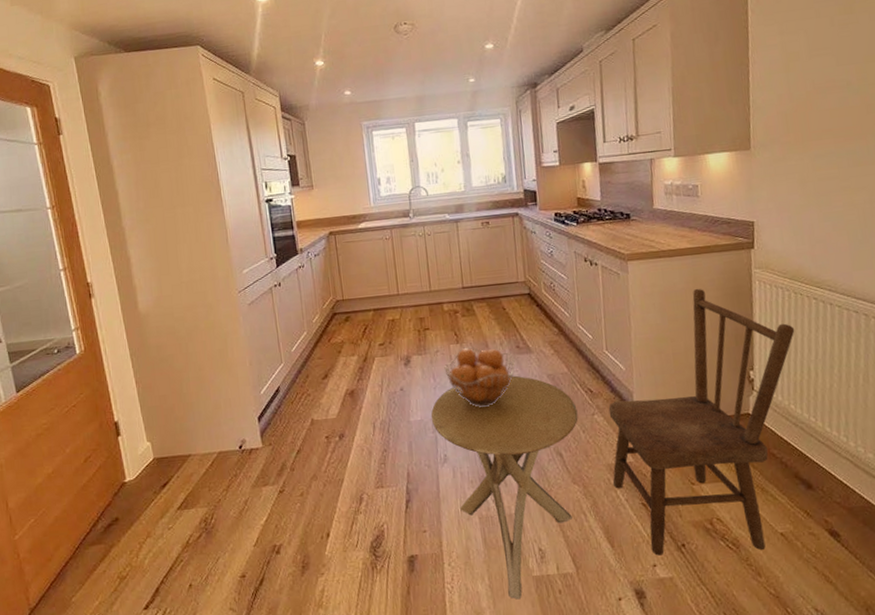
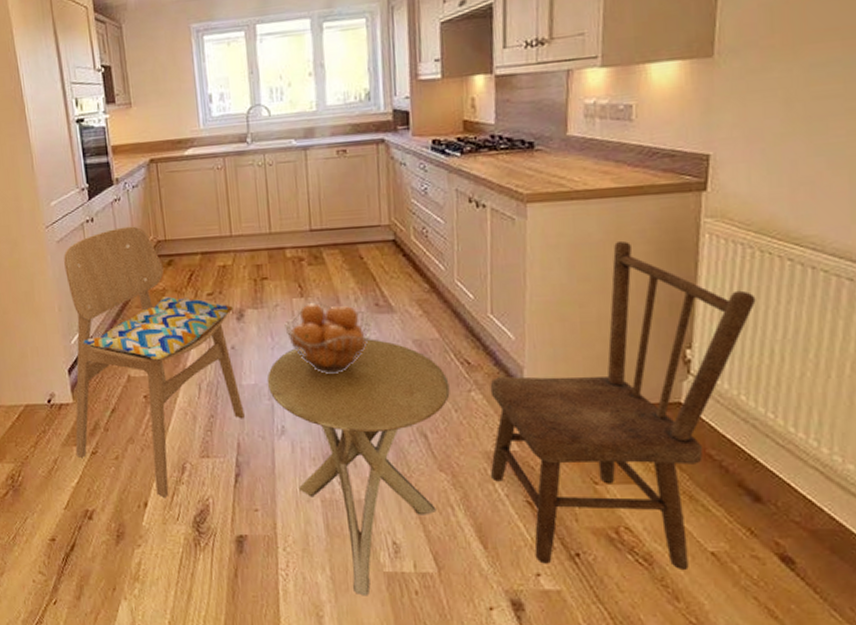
dining chair: none [254,288,413,529] -> present [64,226,244,499]

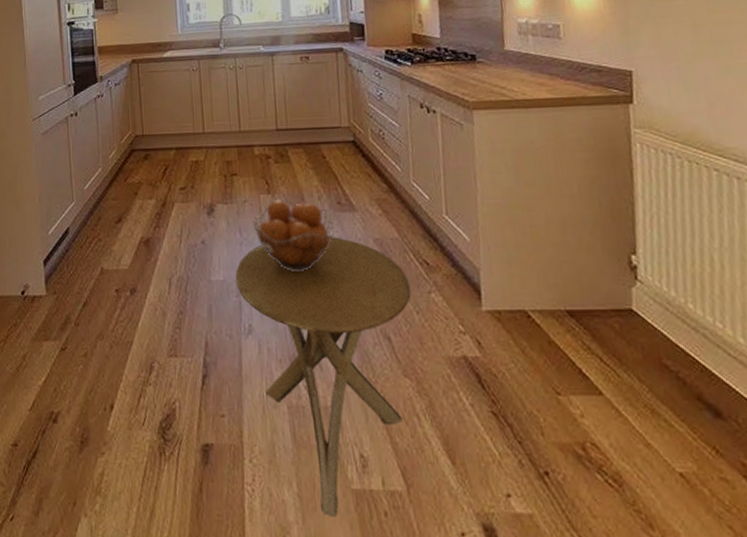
dining chair: present [64,226,244,499] -> none [45,121,213,401]
dining chair: present [490,240,756,569] -> none [448,147,691,492]

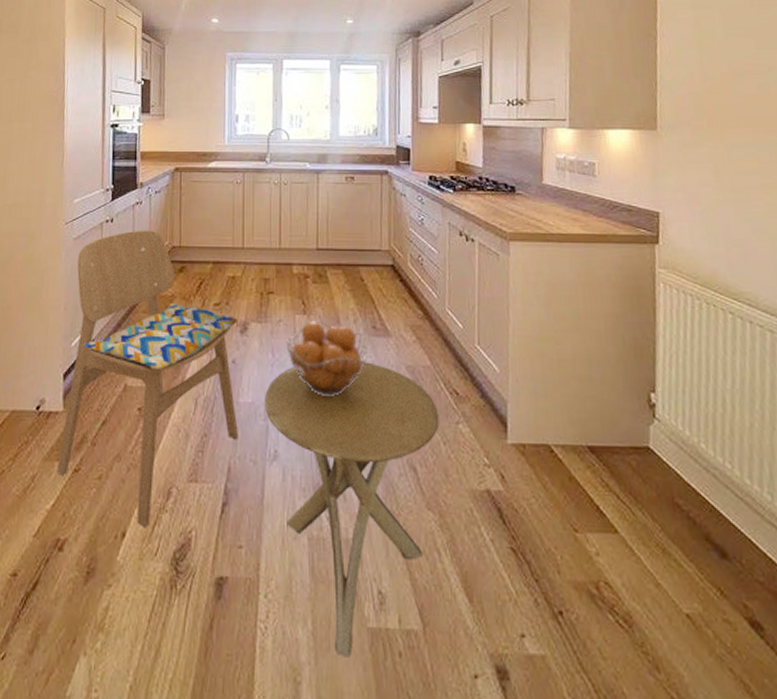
dining chair: none [45,121,213,401] -> present [56,230,238,529]

